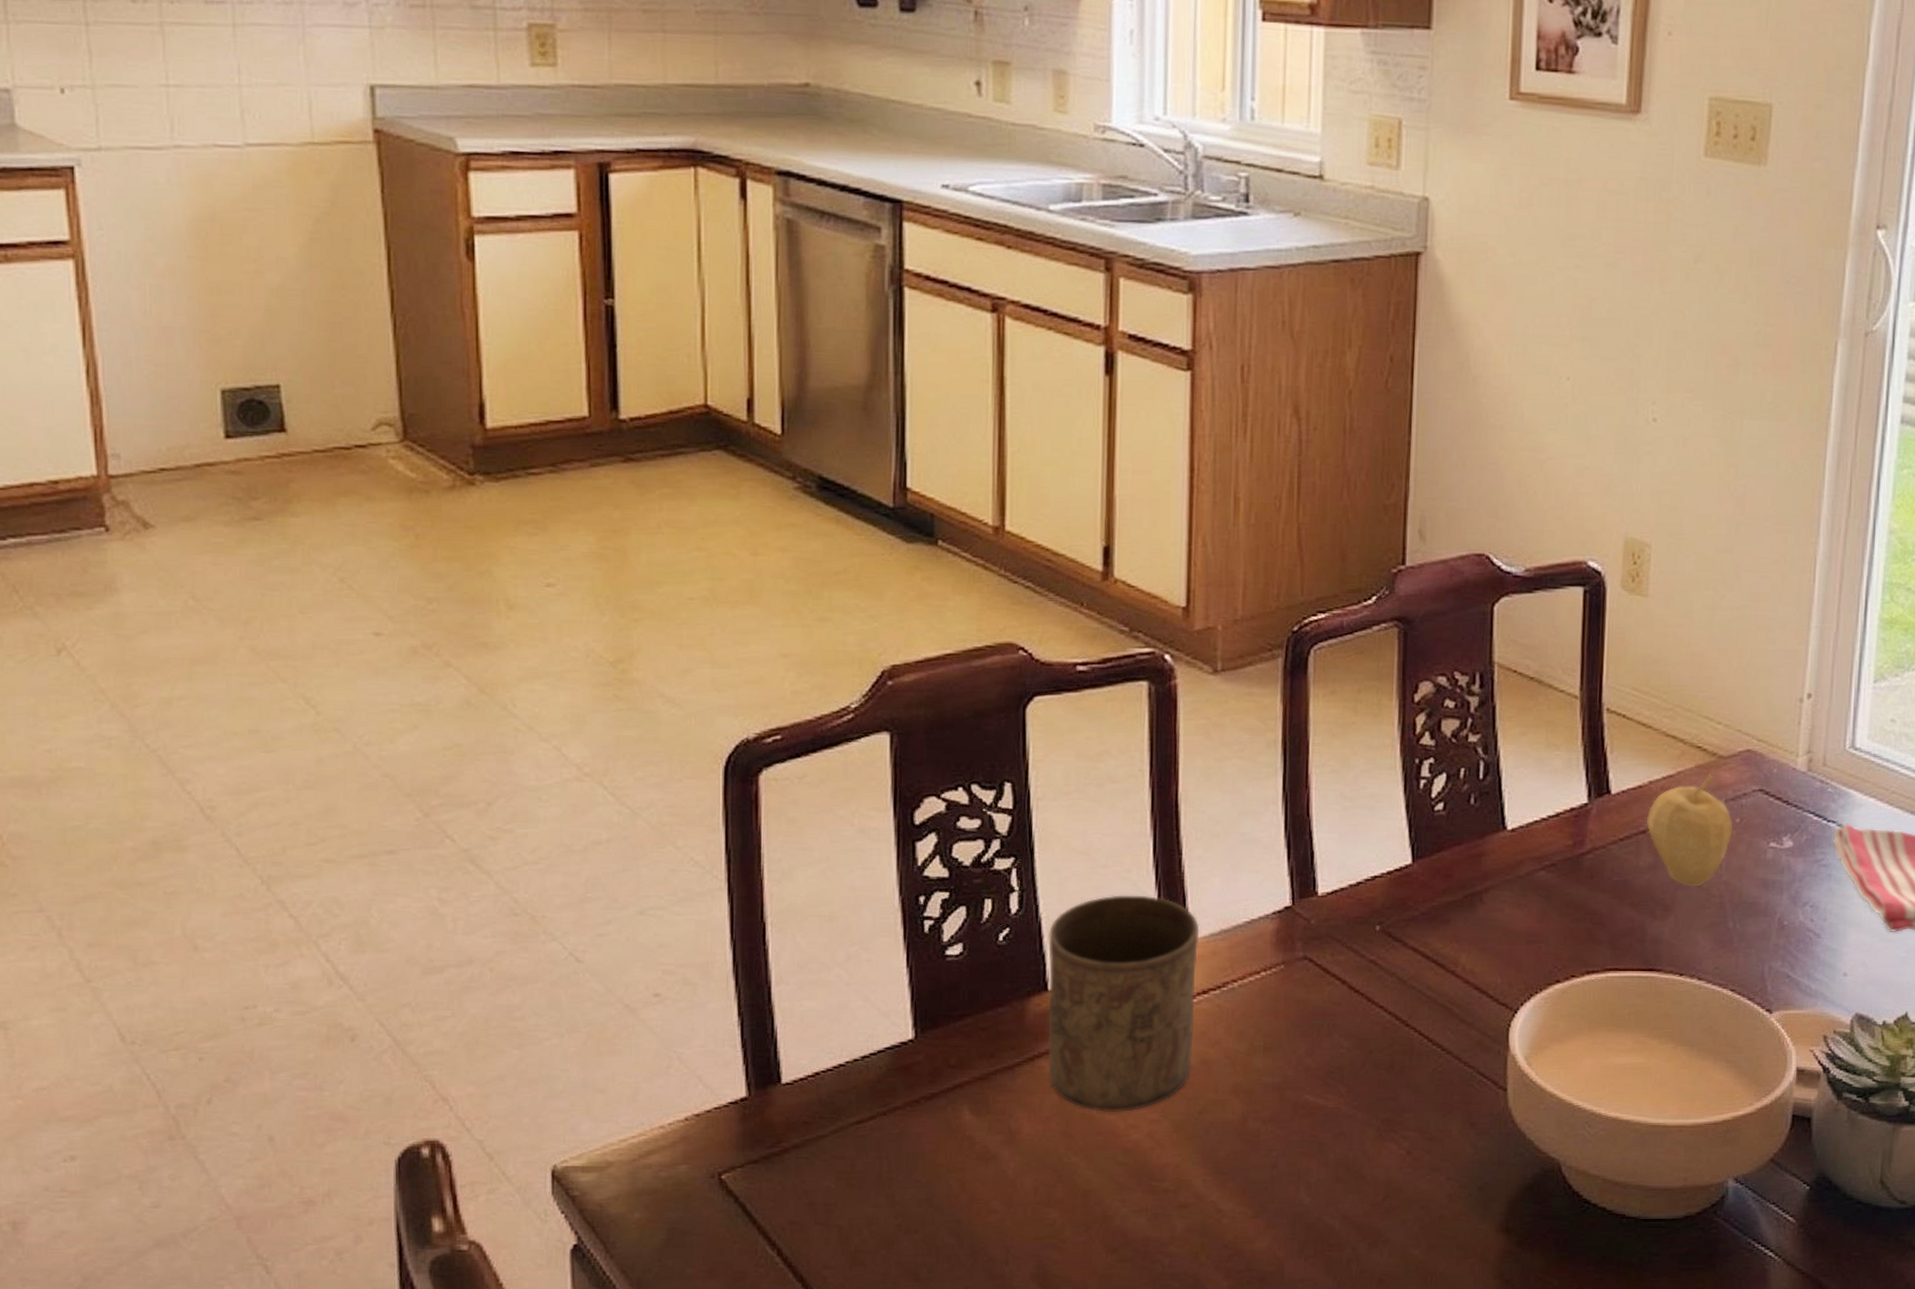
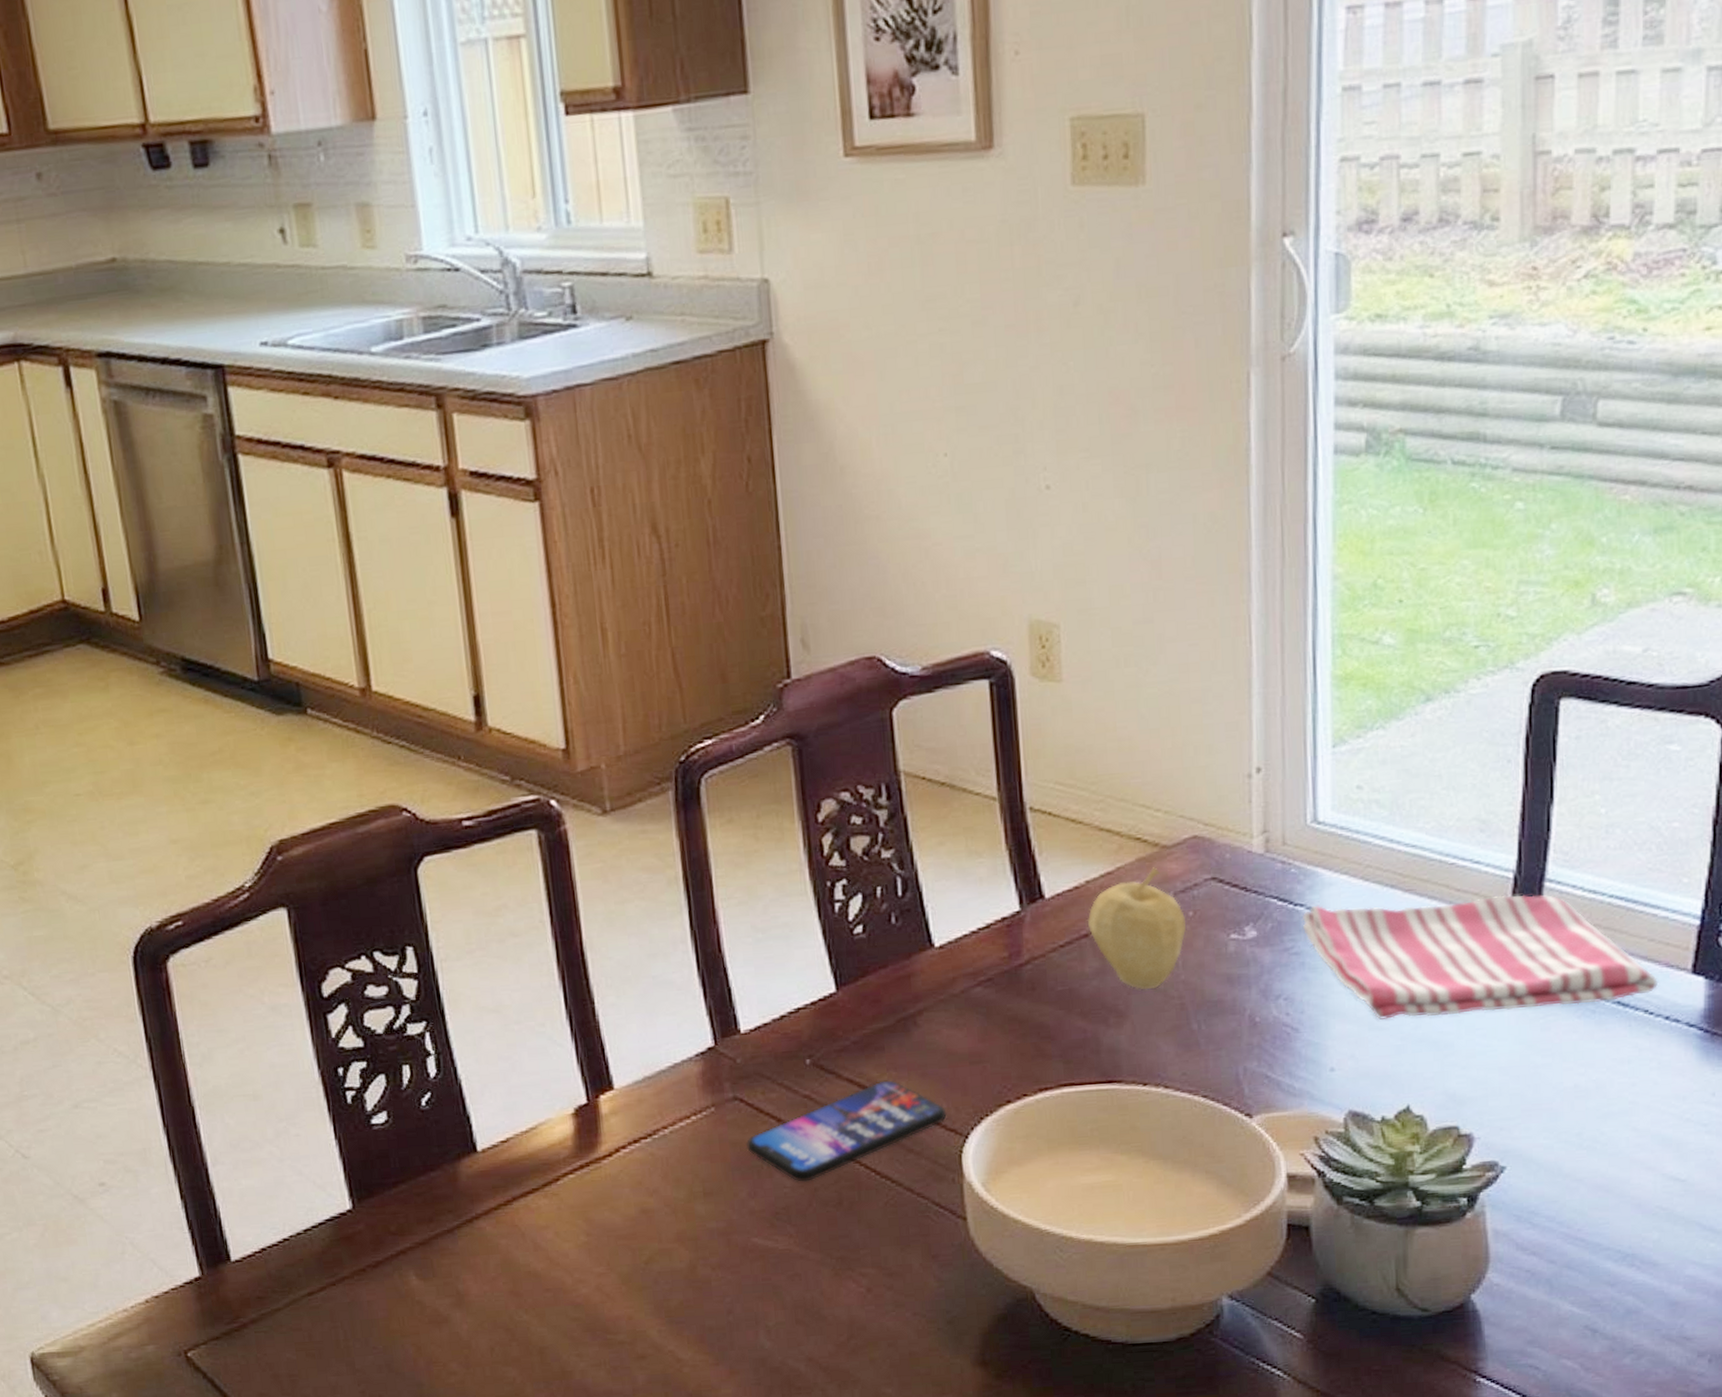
cup: present [1048,895,1200,1113] -> none [470,1047,633,1269]
smartphone: none [1310,952,1500,1044] -> present [746,1080,947,1182]

